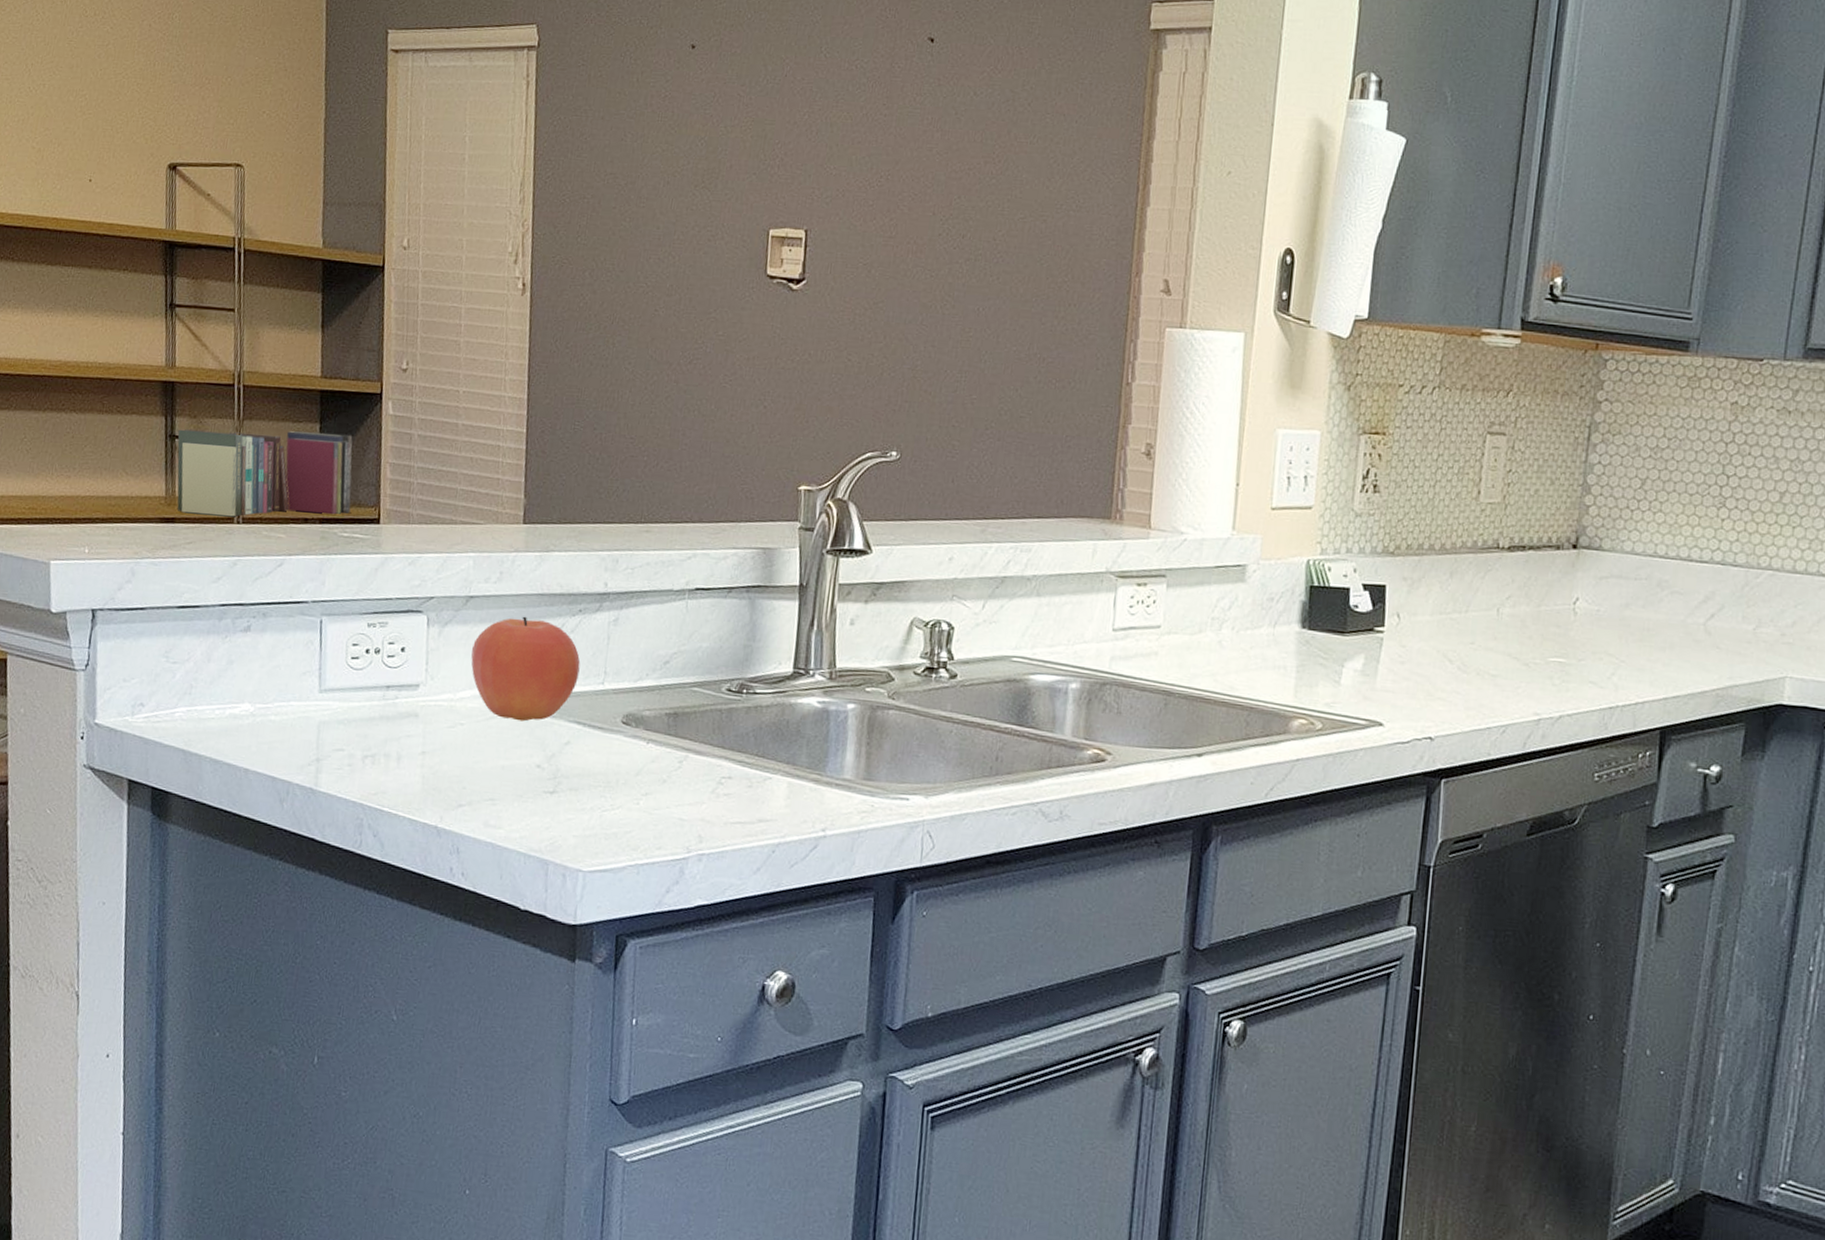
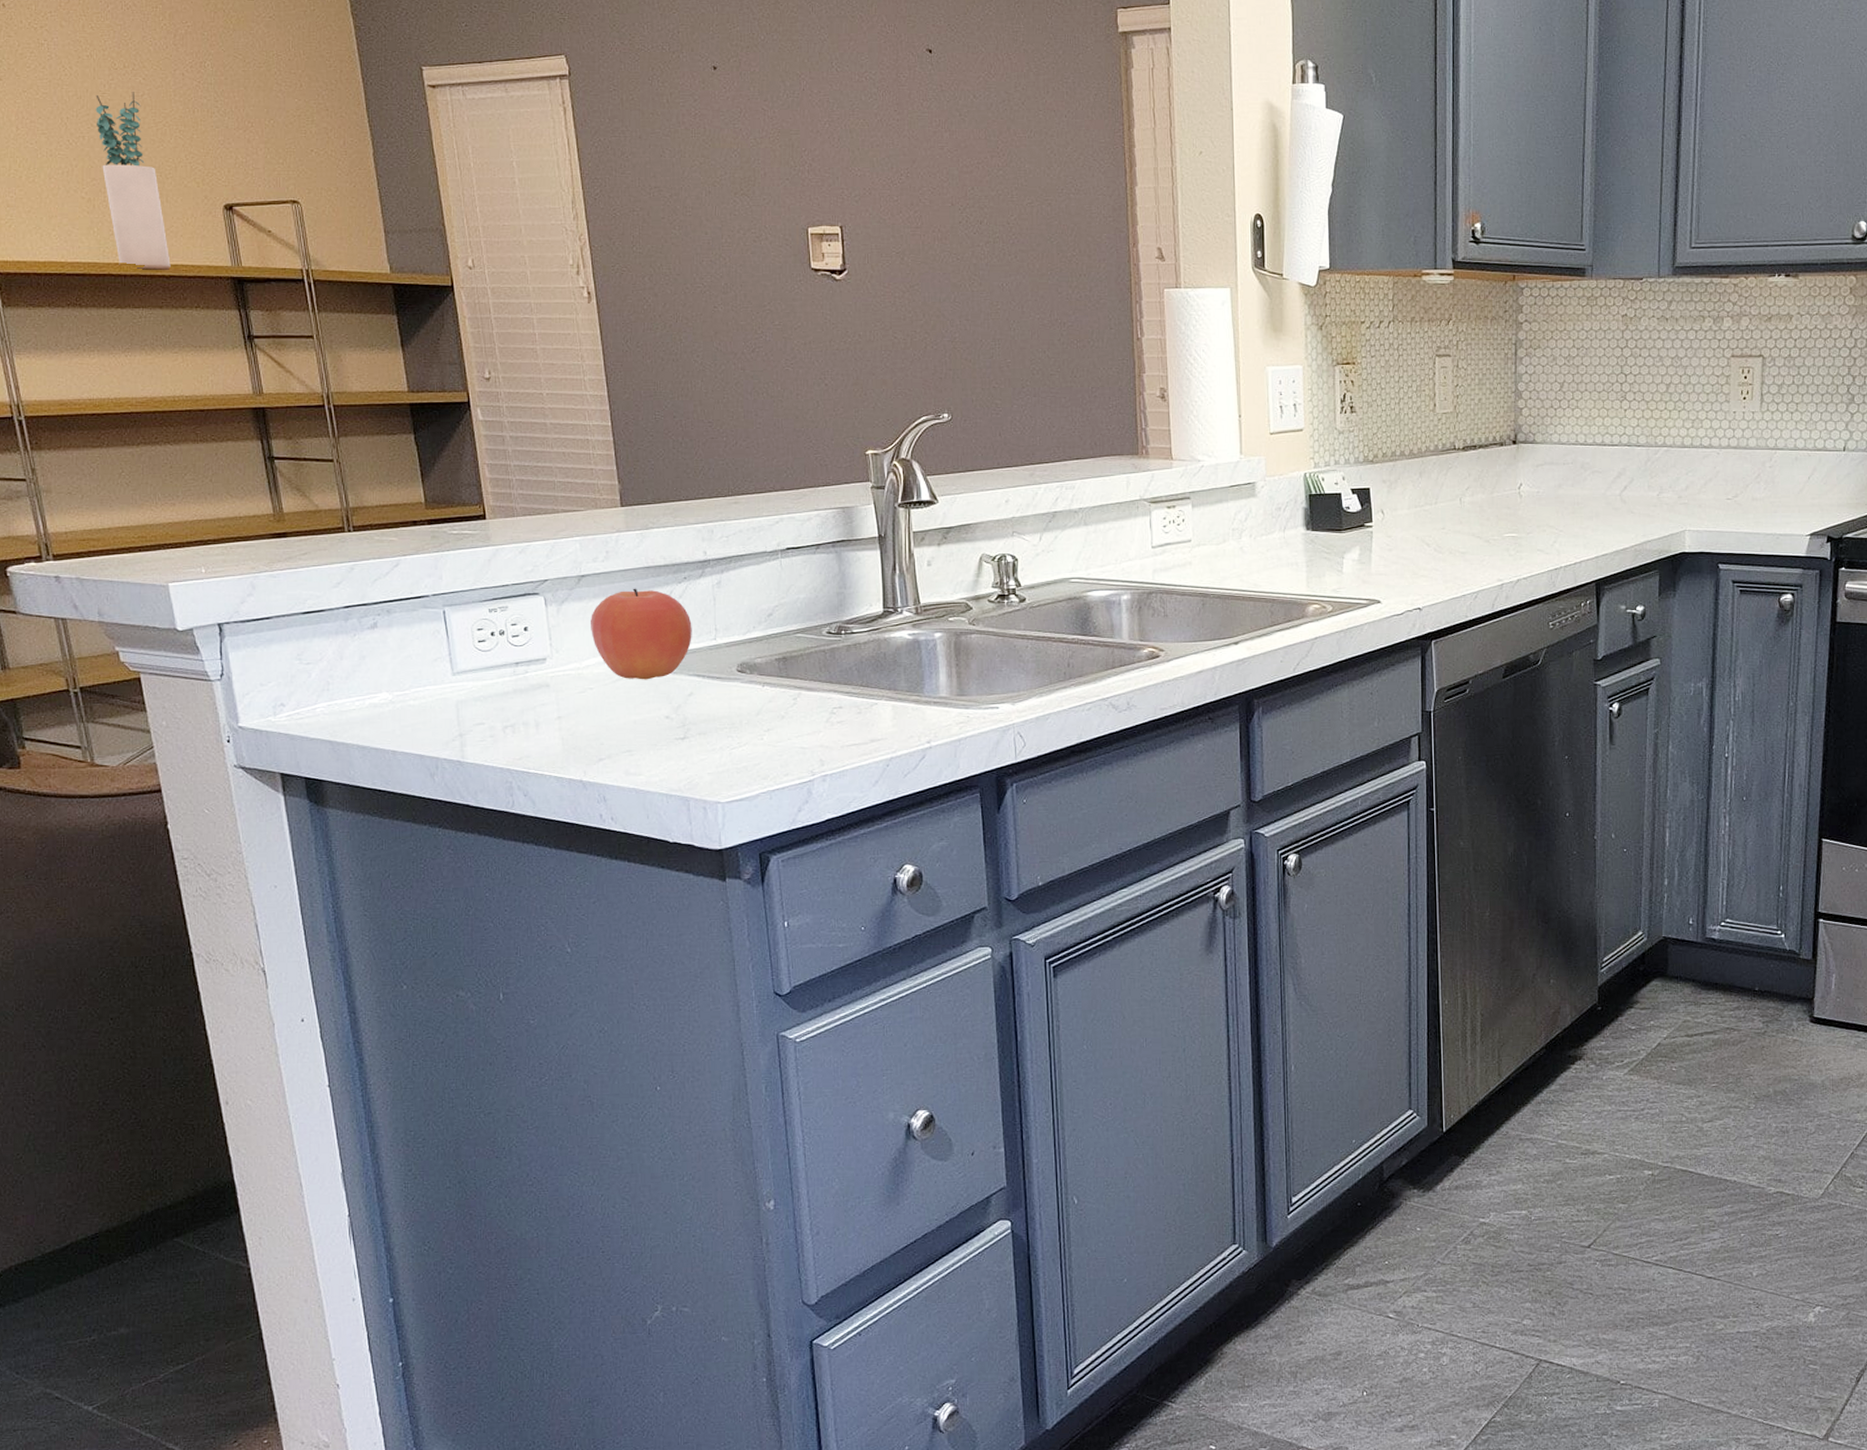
vase: none [56,41,108,230] -> present [96,92,171,271]
books: present [177,429,290,517] -> none [276,448,397,527]
books: present [285,430,353,515] -> none [384,441,456,516]

